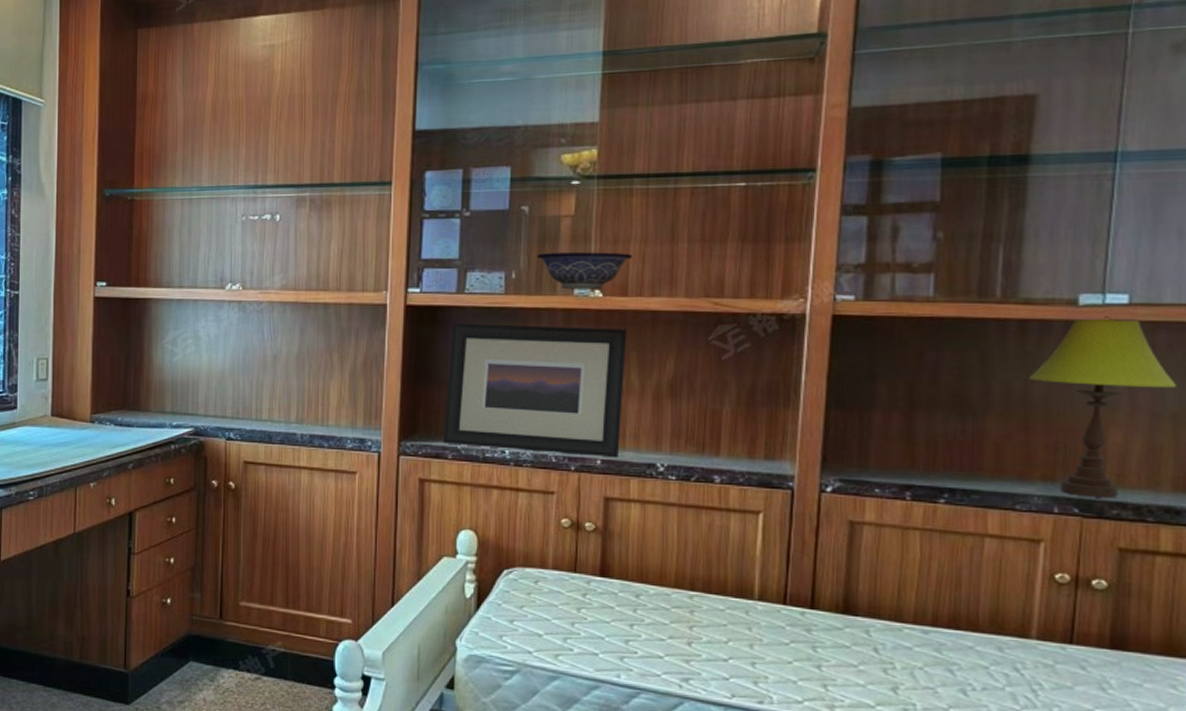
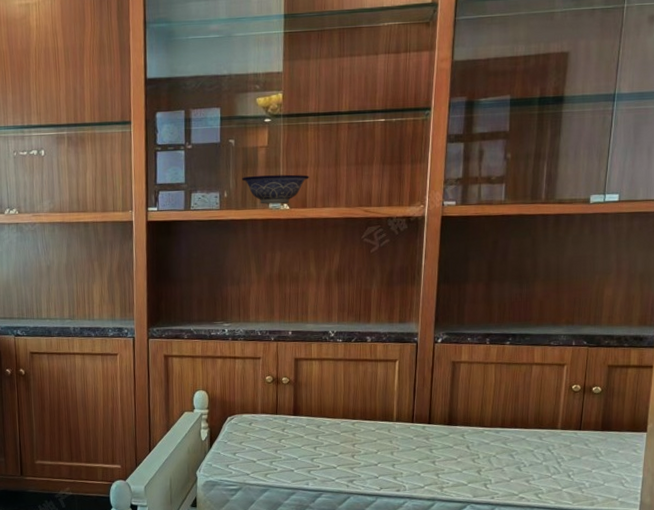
picture frame: present [443,323,627,458] -> none [180,232,307,329]
table lamp: present [1028,316,1178,498] -> none [560,210,644,333]

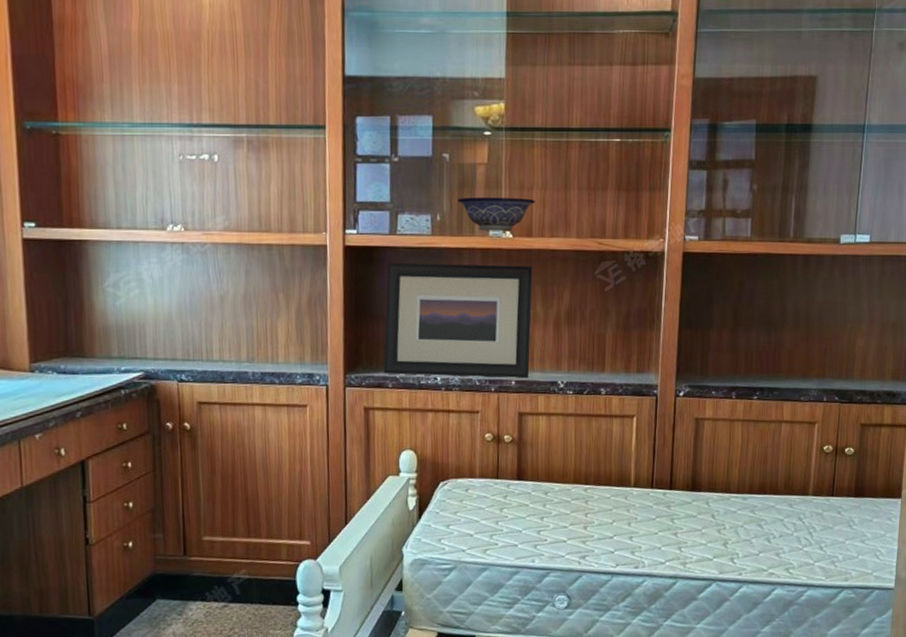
picture frame: none [180,232,307,329] -> present [383,262,533,379]

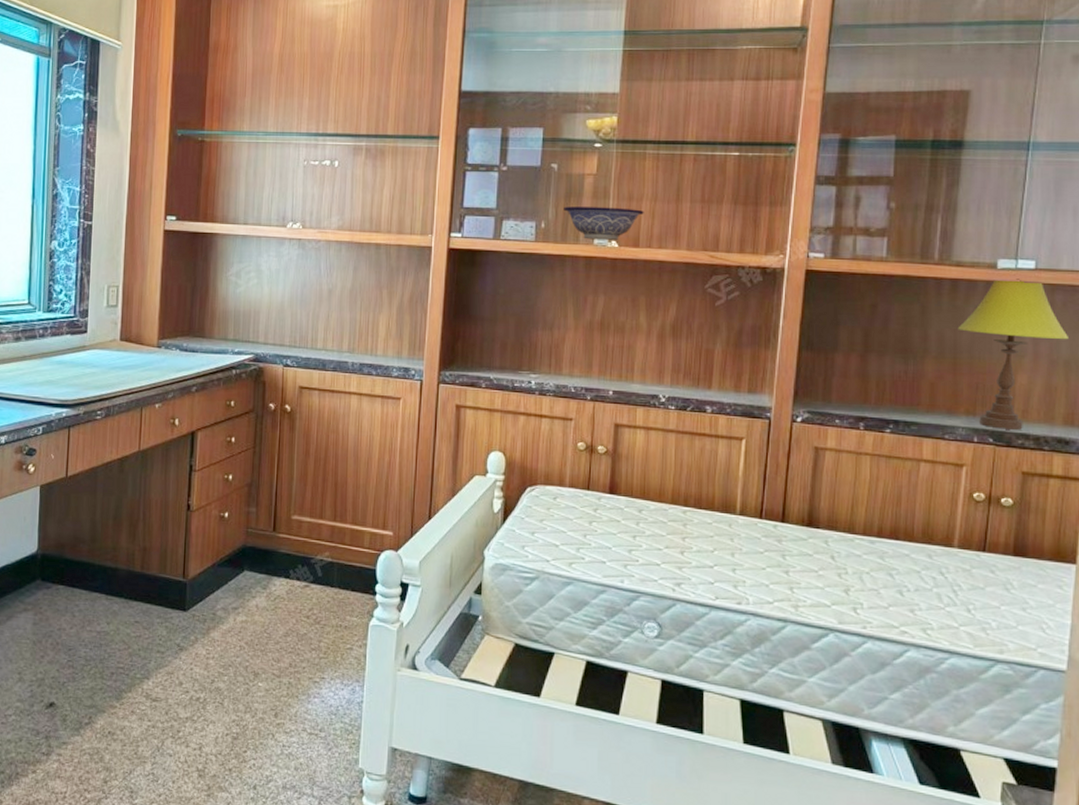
picture frame: present [383,262,533,379] -> none [477,266,638,390]
table lamp: none [809,252,896,388] -> present [958,279,1070,430]

